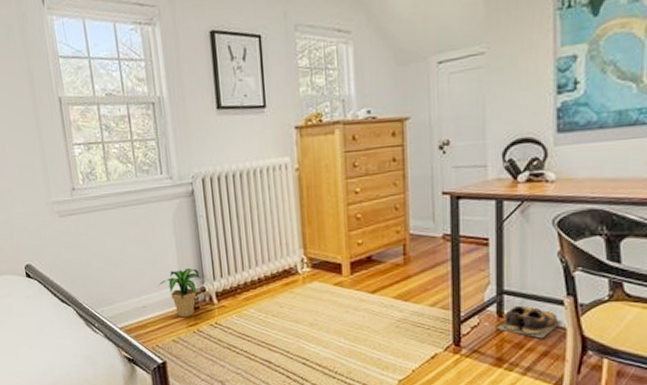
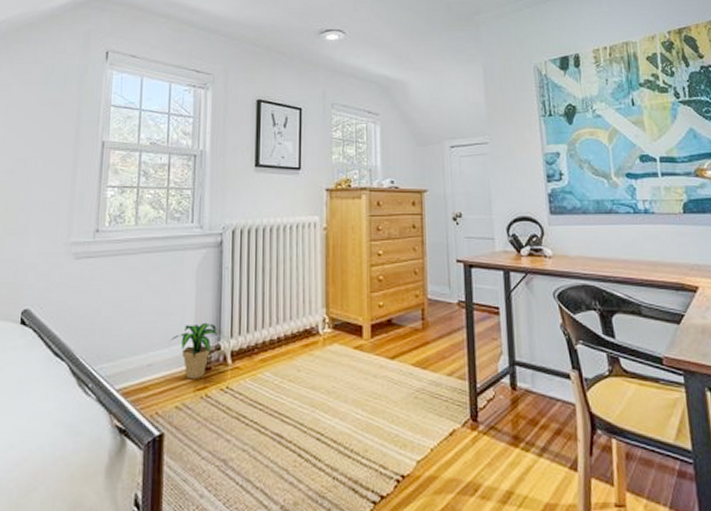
shoes: present [497,305,563,339] -> none [511,377,571,415]

